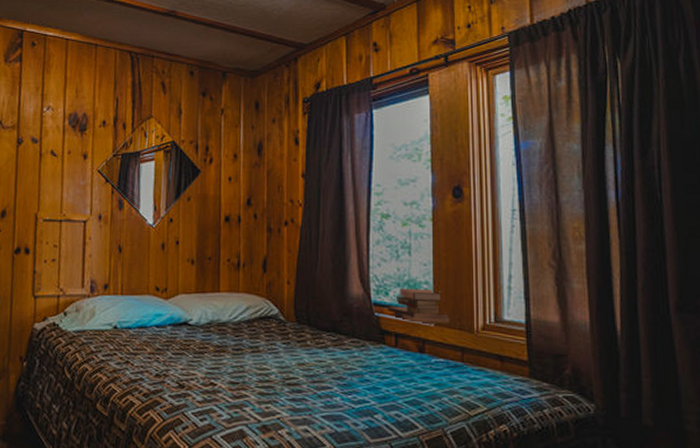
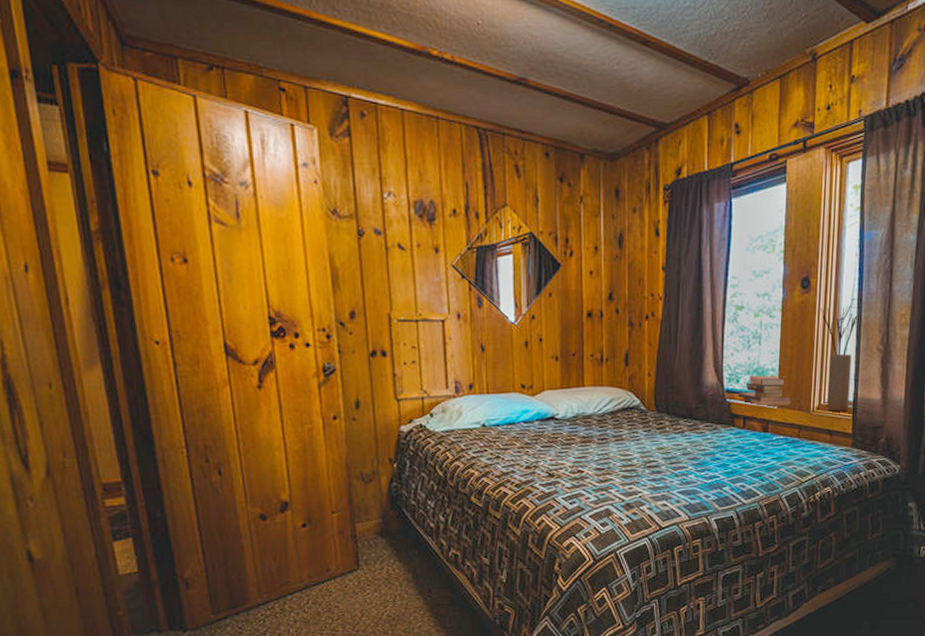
vase: none [478,214,523,335] -> present [821,303,859,412]

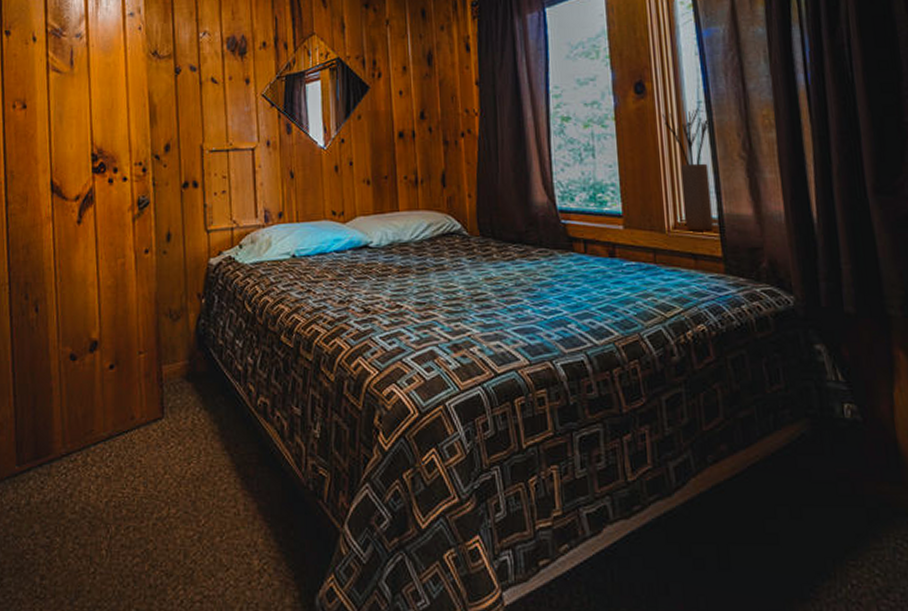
books: present [737,375,791,406] -> none [573,191,640,227]

